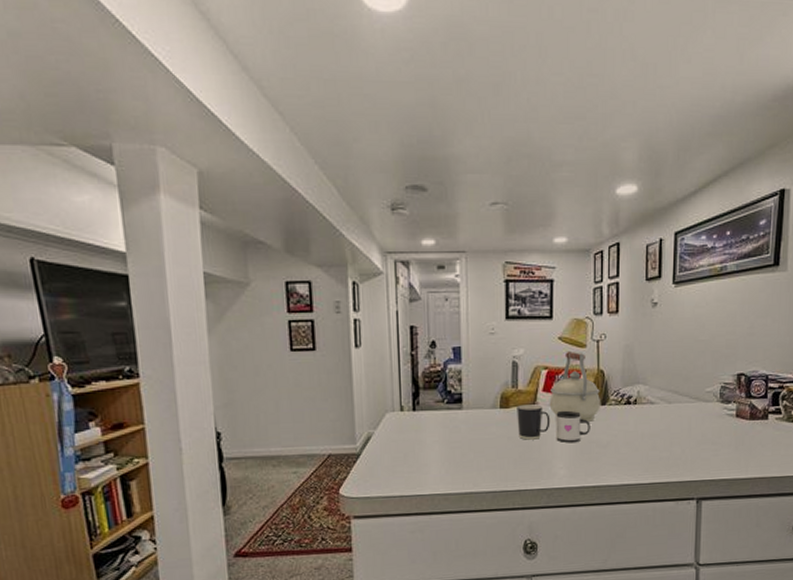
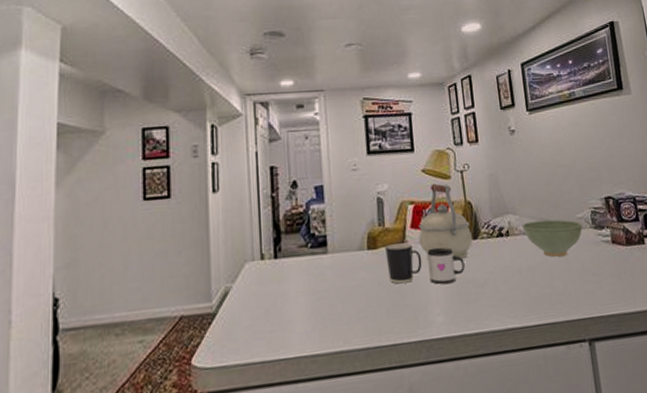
bowl: none [650,391,710,426] -> present [521,219,583,257]

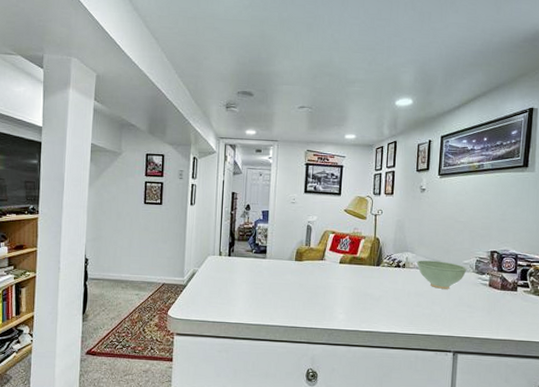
mug: present [385,243,422,284] -> none [307,260,335,288]
kettle: present [418,183,473,261] -> none [334,220,376,279]
mug: present [427,247,465,285] -> none [338,267,366,294]

